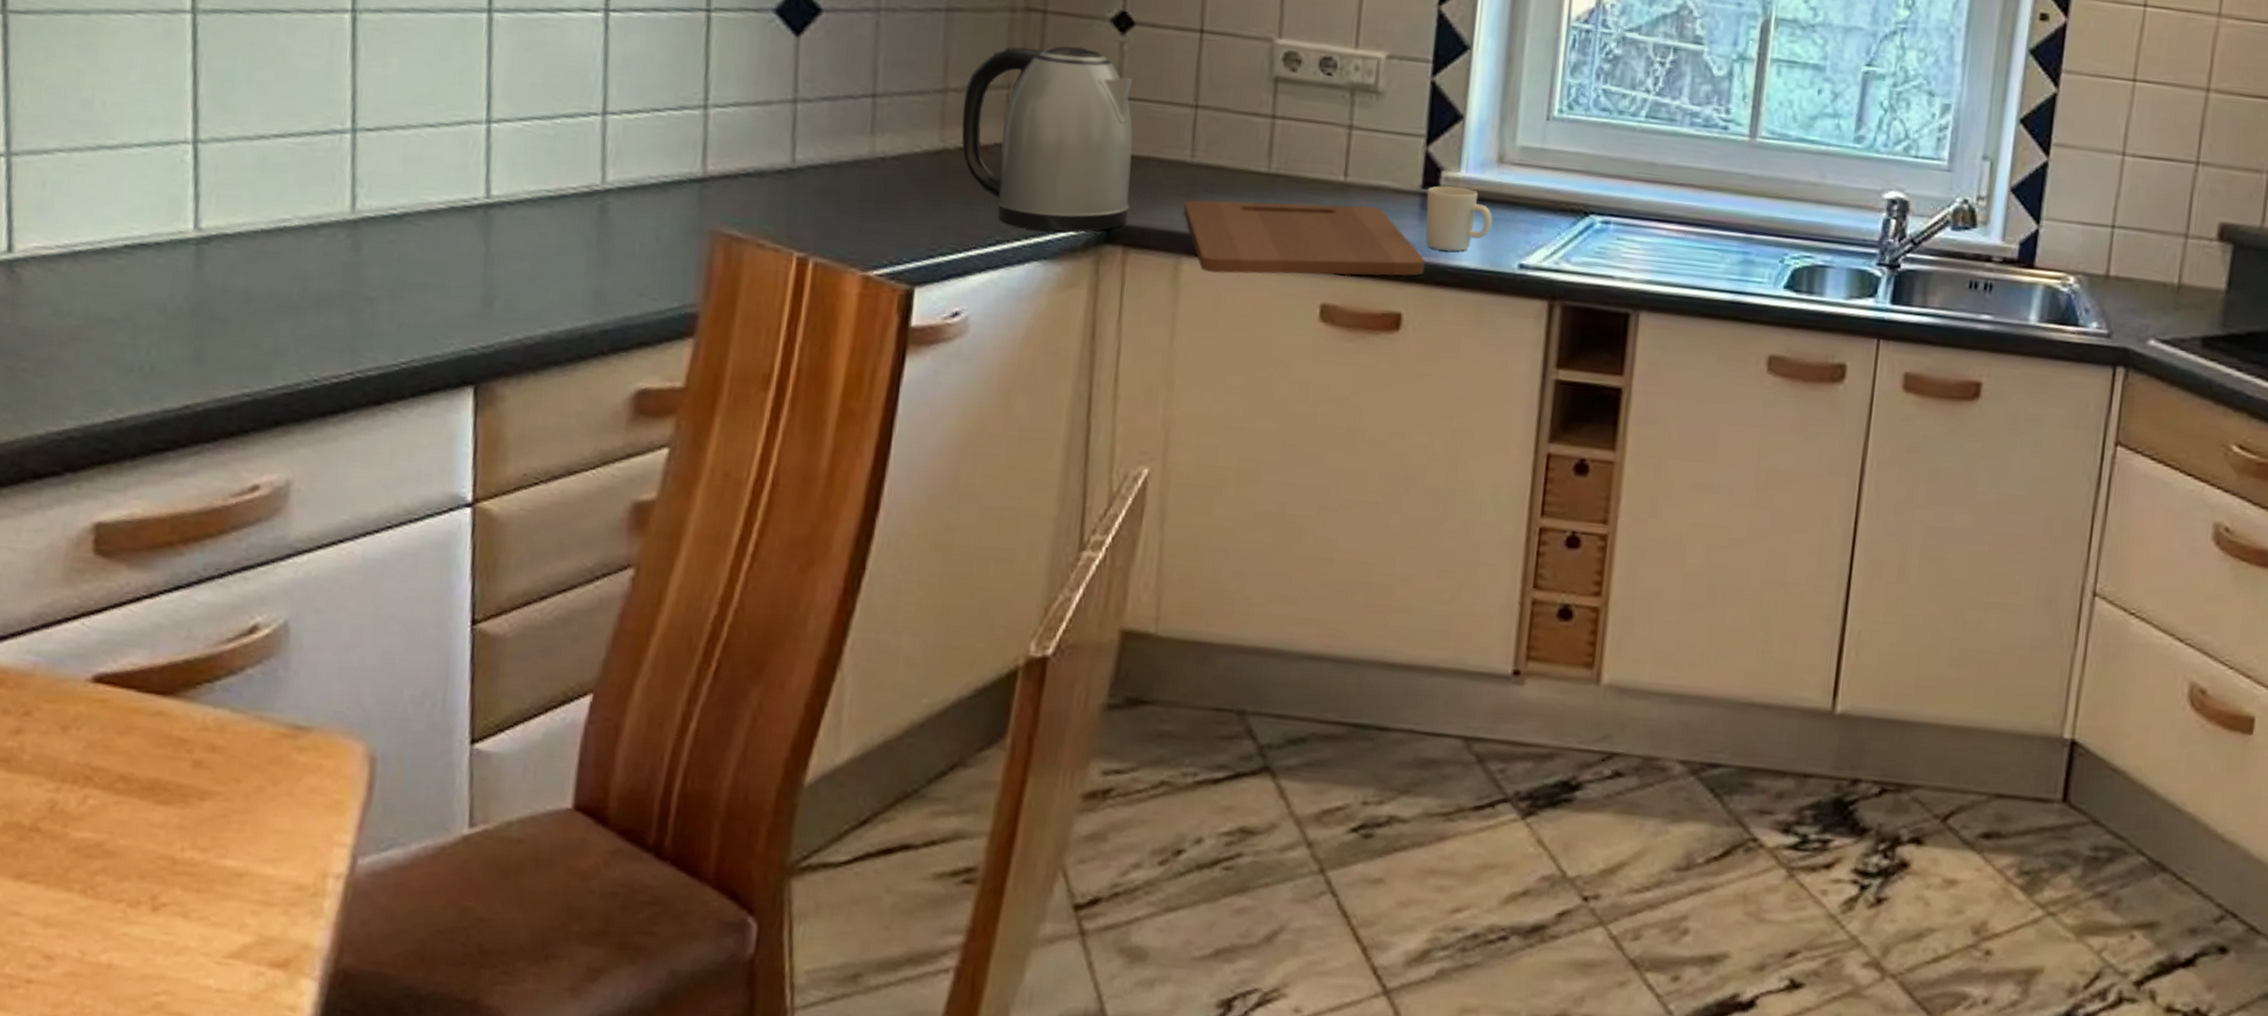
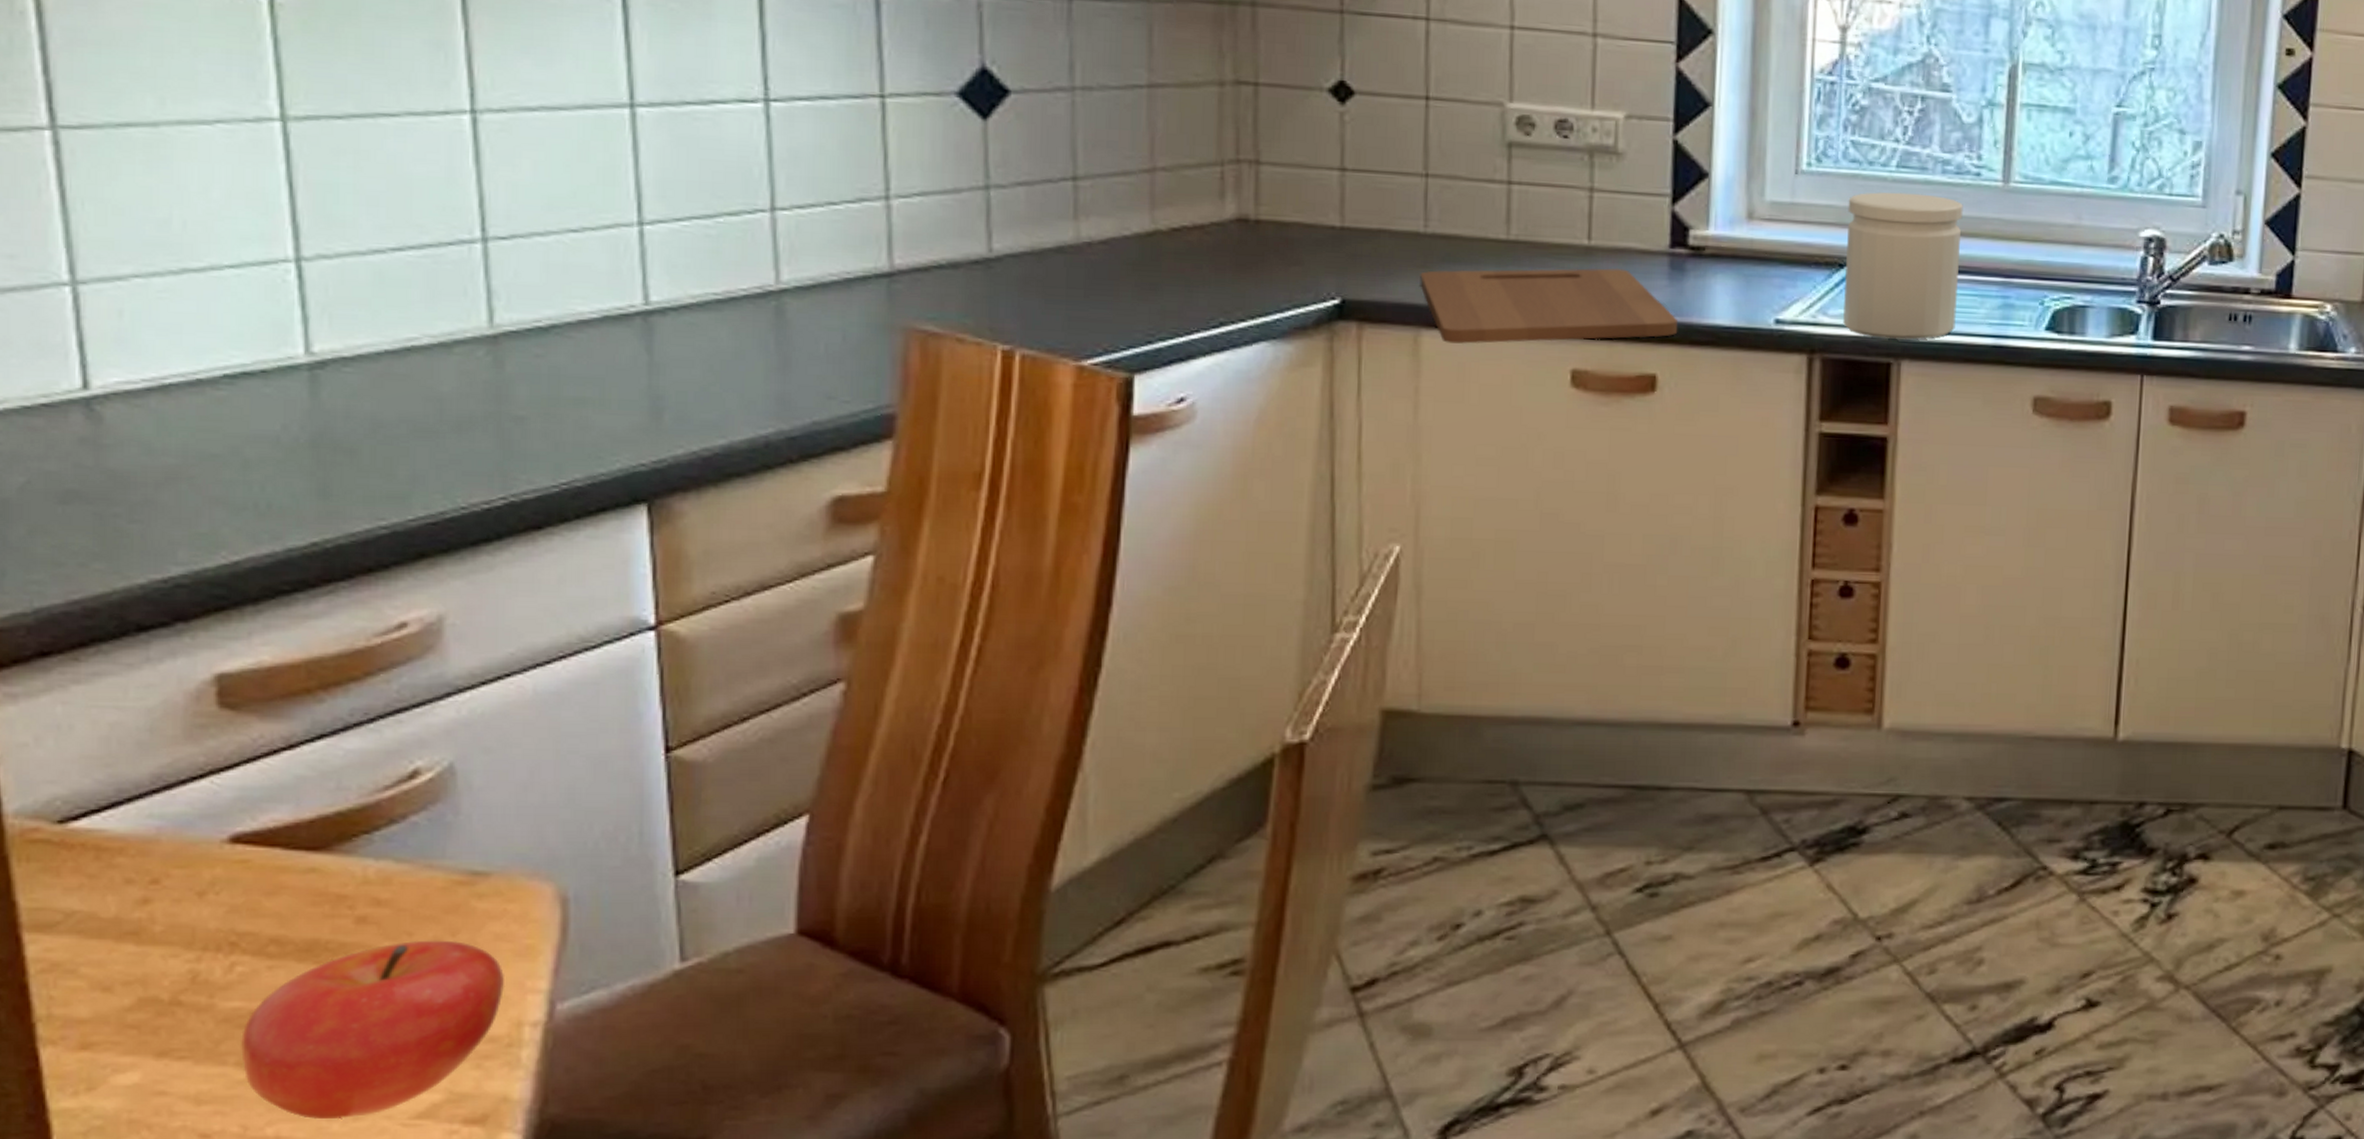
fruit: none [85,787,315,953] -> present [239,940,505,1120]
kettle: present [961,46,1133,232] -> none [1173,118,1362,310]
mug: present [1425,185,1493,252] -> none [1675,244,1746,310]
jar: none [1585,141,1709,291] -> present [1843,192,1963,340]

